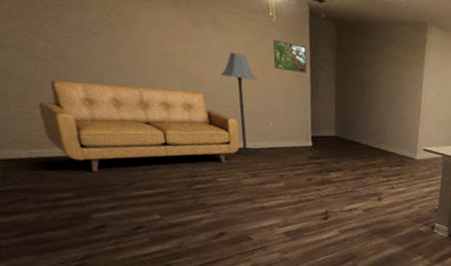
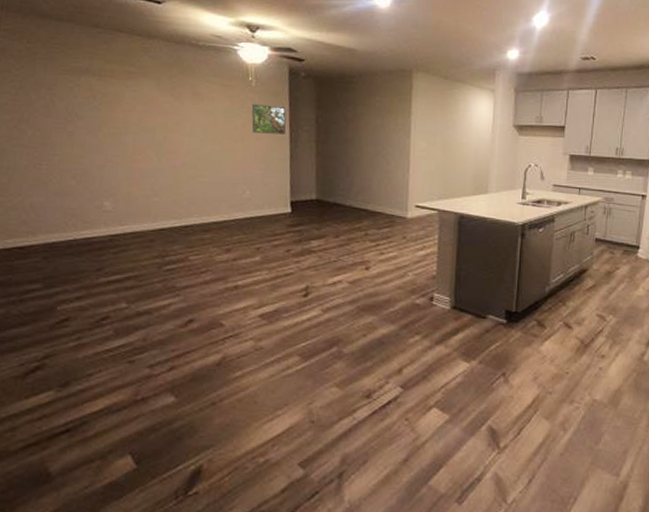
sofa: present [39,79,240,172] -> none [19,164,215,259]
floor lamp: present [221,52,260,156] -> none [198,121,236,229]

